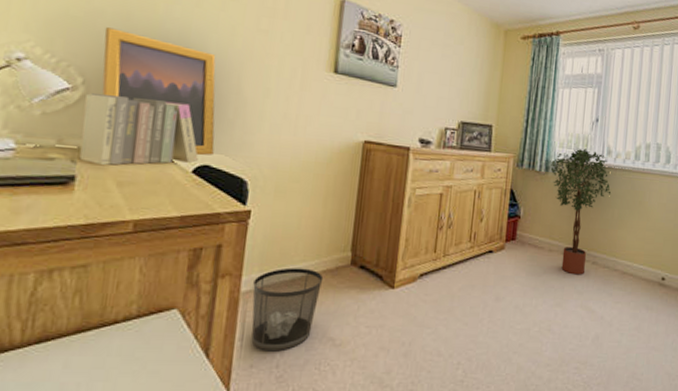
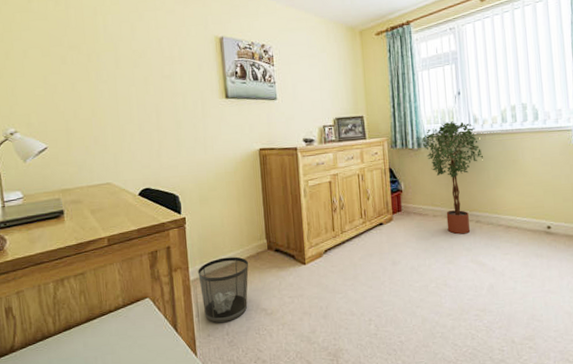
books: present [79,93,198,166] -> none [58,144,141,200]
picture frame: present [102,27,216,156] -> none [60,98,151,182]

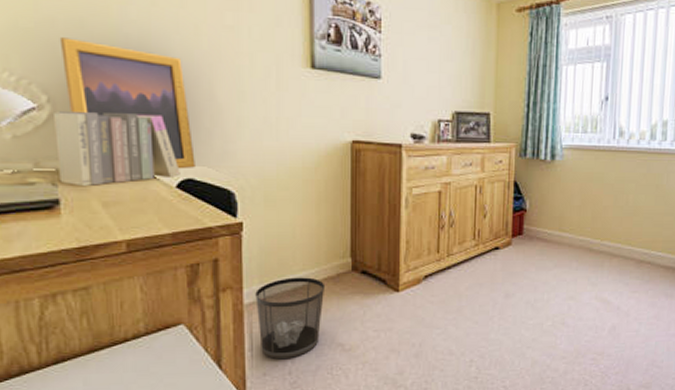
books: none [58,144,141,200] -> present [54,111,180,187]
picture frame: none [60,98,151,182] -> present [59,37,195,169]
potted tree: present [422,121,483,235] -> none [556,131,624,267]

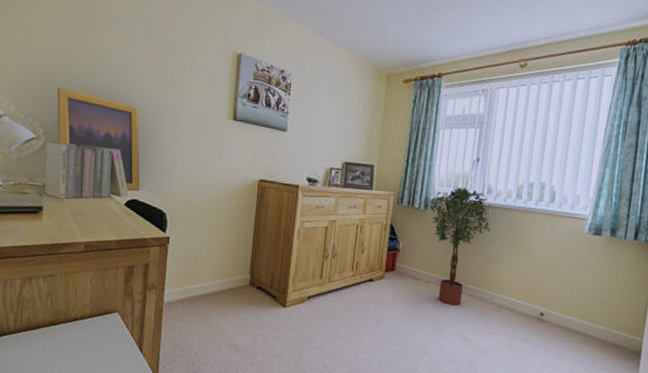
waste bin: present [255,277,326,360] -> none [173,285,228,352]
potted tree: none [556,131,624,267] -> present [429,187,490,306]

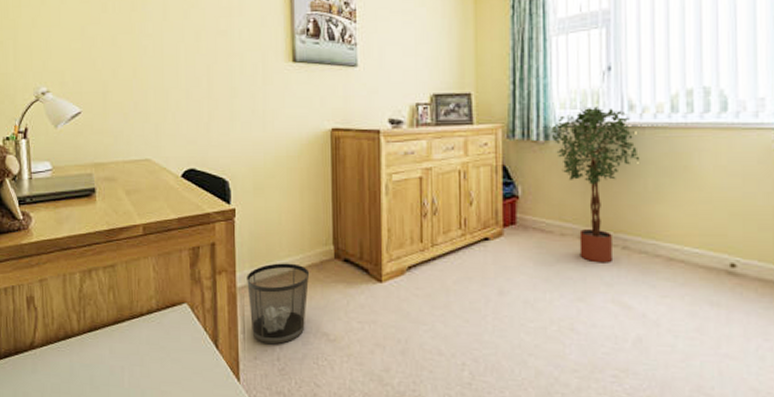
books: present [44,142,129,199] -> none [93,113,185,178]
picture frame: present [56,88,140,192] -> none [98,53,196,161]
waste bin: none [173,285,228,352] -> present [247,263,310,345]

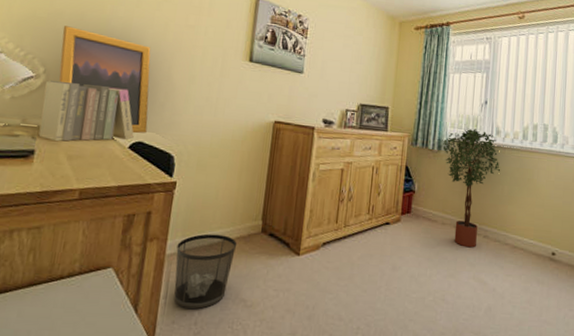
books: none [93,113,185,178] -> present [38,81,134,142]
picture frame: none [98,53,196,161] -> present [59,26,151,134]

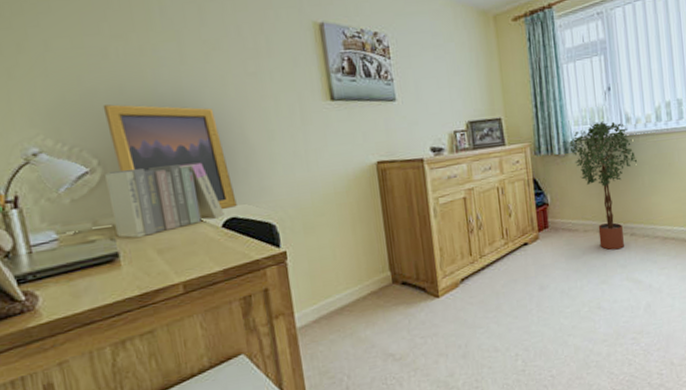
waste bin: present [173,233,237,310] -> none [306,294,371,377]

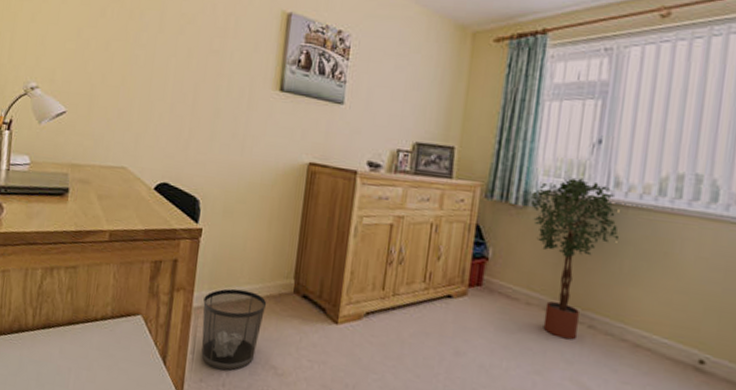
picture frame: present [102,104,237,210] -> none [87,57,175,174]
books: present [105,162,224,239] -> none [71,116,159,181]
waste bin: none [306,294,371,377] -> present [201,288,267,370]

